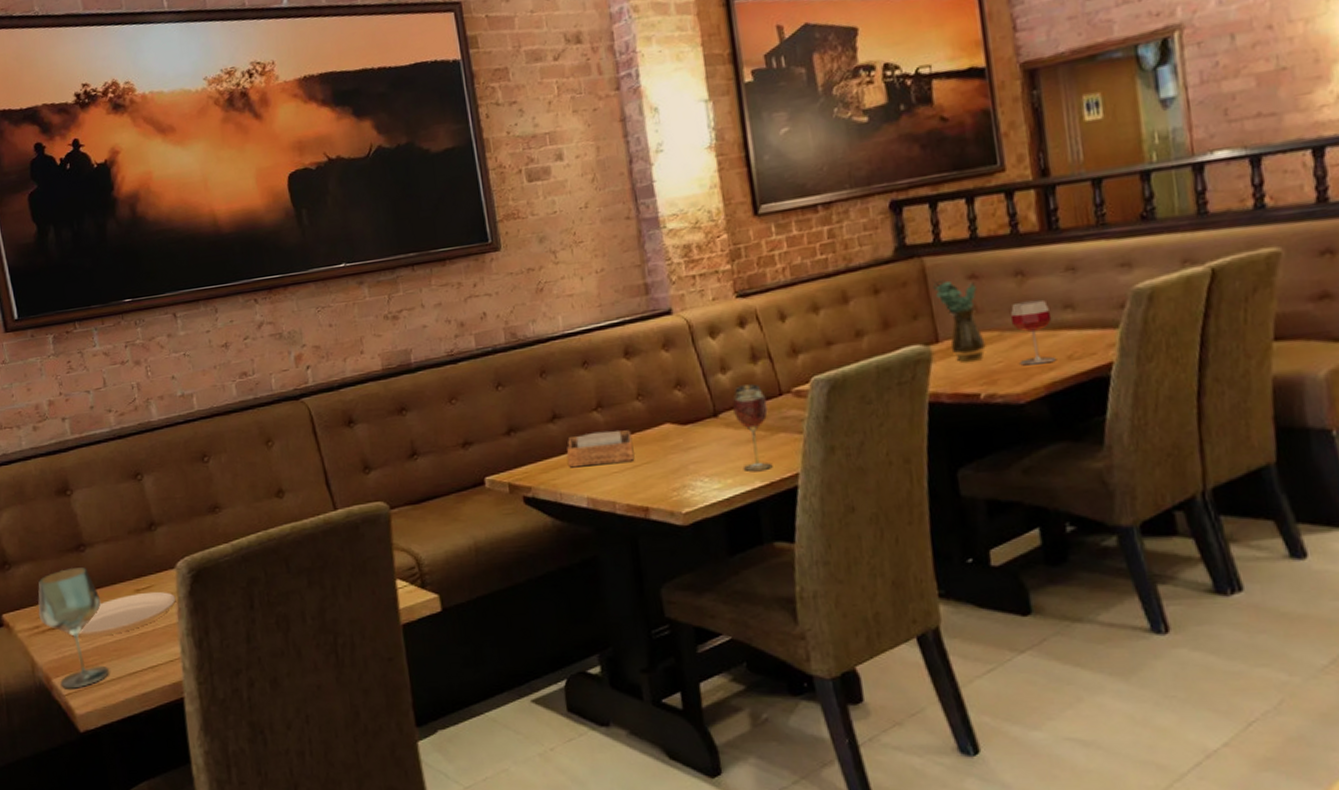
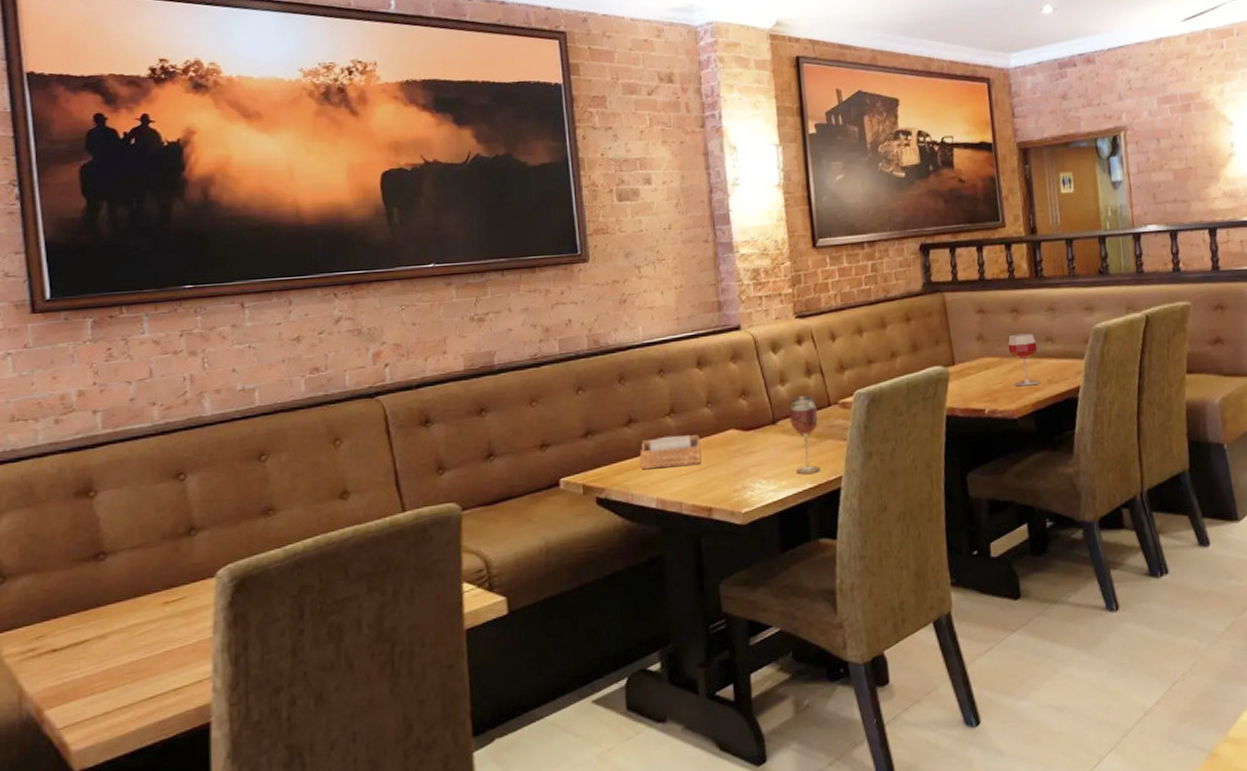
wine glass: present [38,567,109,689] -> none [35,578,120,722]
plate: present [78,591,176,637] -> none [85,603,212,659]
vase: present [933,278,986,364] -> none [951,311,990,384]

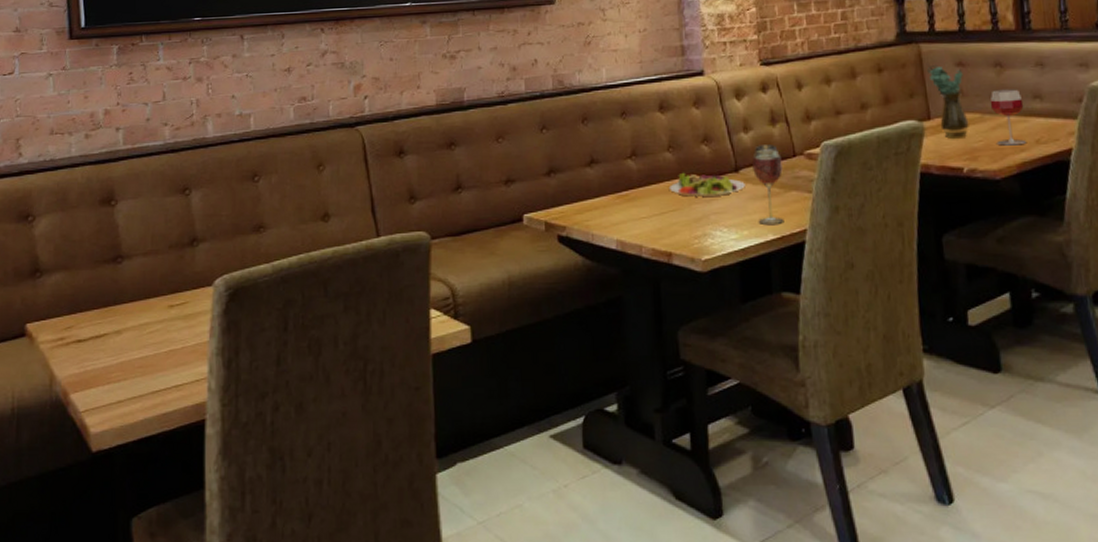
napkin holder: present [640,435,702,470] -> none [601,178,662,211]
salad plate: none [708,427,783,451] -> present [668,172,745,197]
vase: none [951,311,990,384] -> present [927,63,969,140]

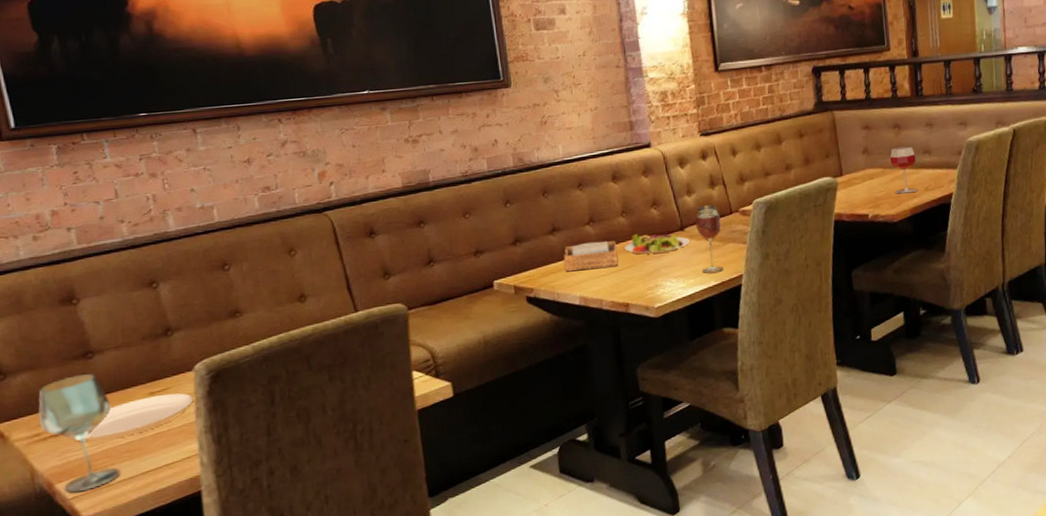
wine glass: none [64,280,132,406] -> present [38,374,120,493]
plate: none [104,308,210,352] -> present [85,393,194,442]
napkin holder: none [601,178,662,211] -> present [564,241,619,272]
vase: present [927,63,969,140] -> none [840,128,873,192]

